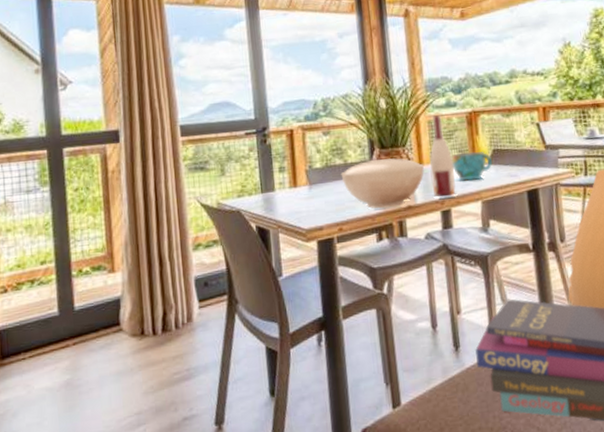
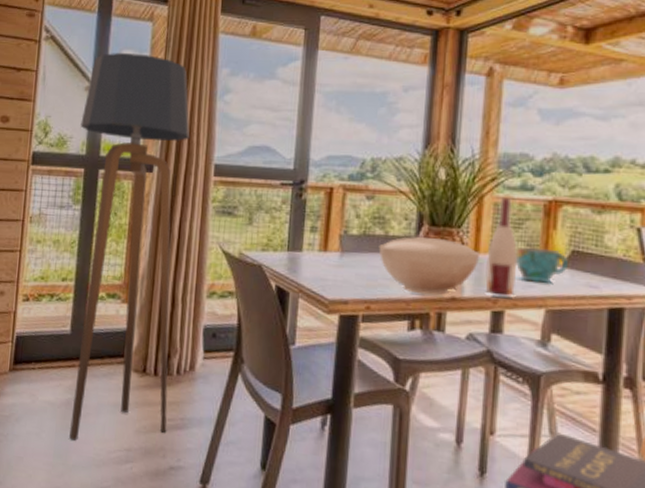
floor lamp: none [35,31,175,420] -> present [69,52,190,441]

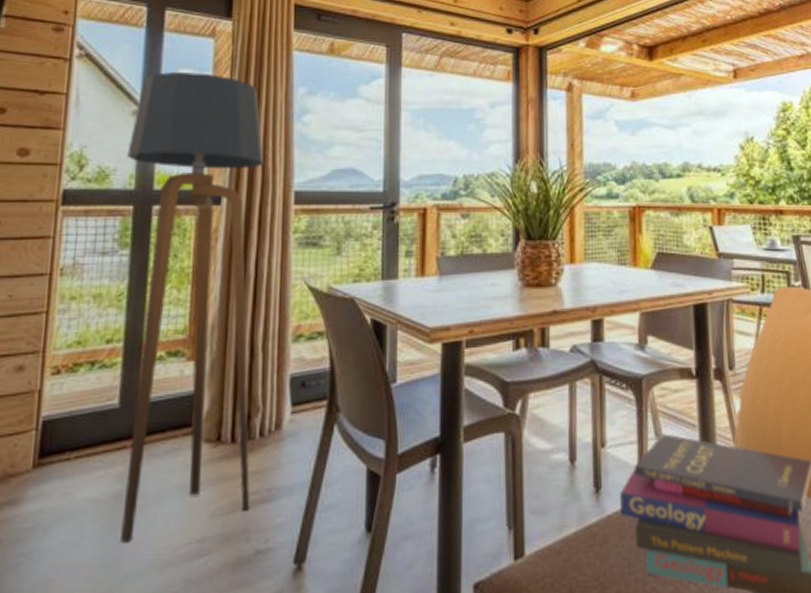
bowl: present [378,237,479,296] -> none [477,252,575,311]
wine bottle: present [485,198,518,298] -> none [582,207,611,305]
cup: present [516,247,568,283] -> none [609,253,655,287]

